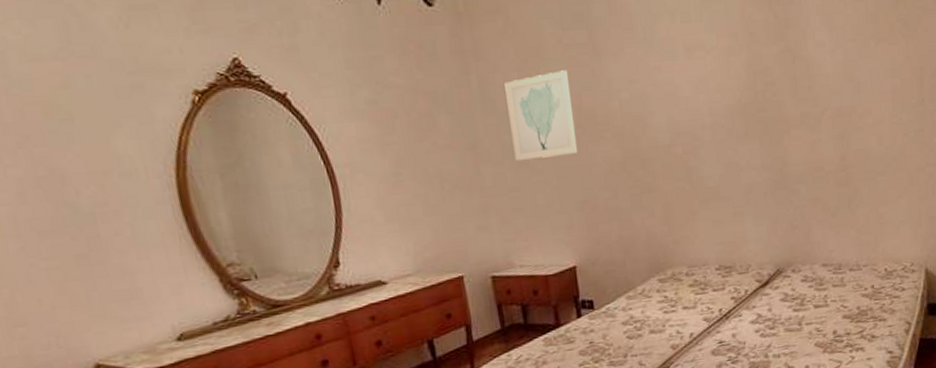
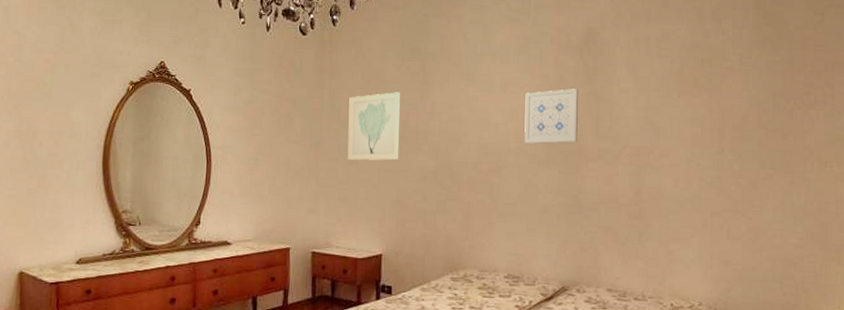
wall art: none [714,47,776,117] -> present [524,89,578,144]

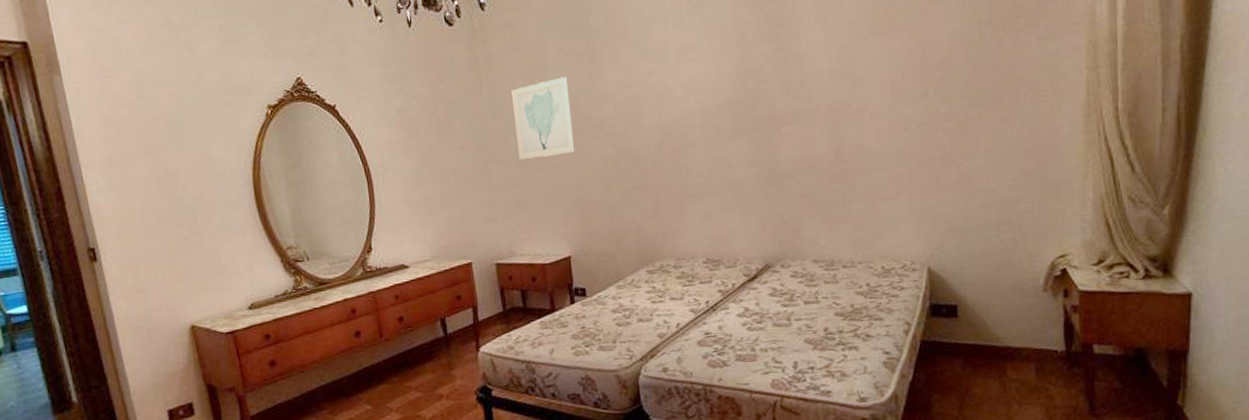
wall art: present [524,89,578,144] -> none [705,46,767,115]

